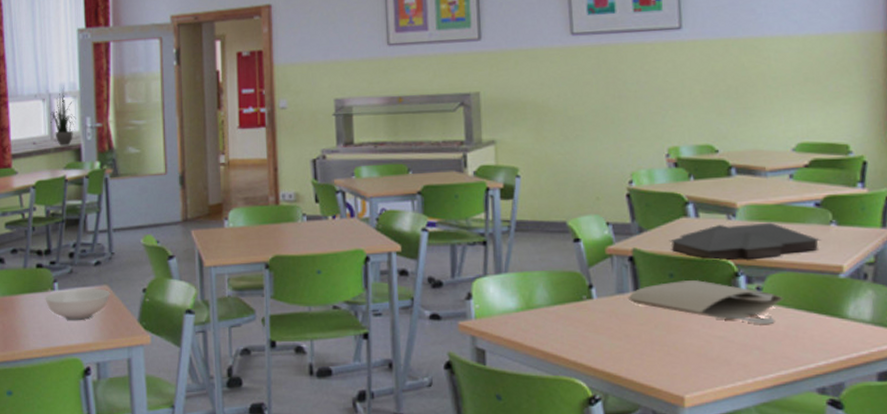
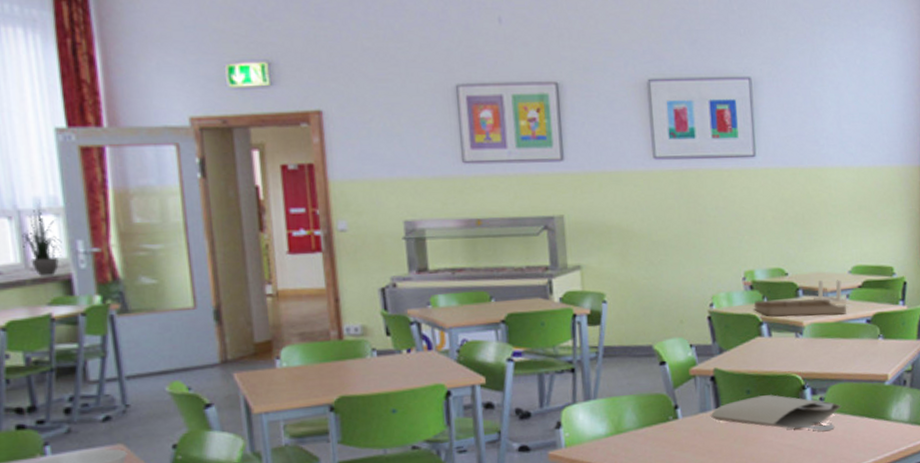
papers: present [669,222,822,261] -> none [746,338,872,377]
tray: none [678,177,790,198] -> present [753,299,847,317]
napkin holder: none [742,158,797,186] -> present [808,280,853,305]

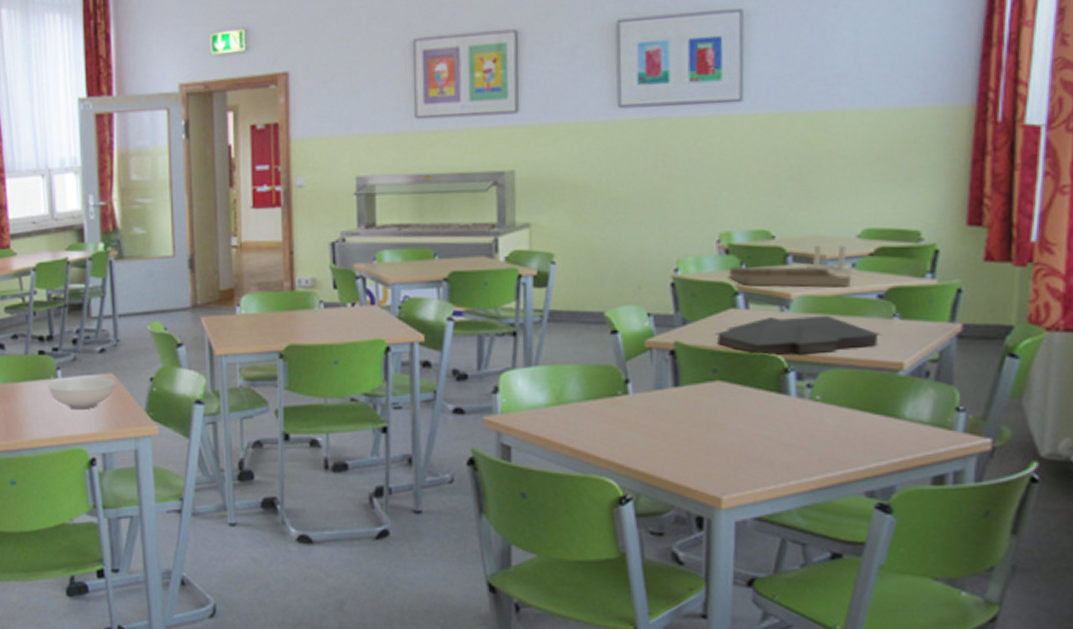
potted plant: present [22,202,62,277] -> none [50,162,78,226]
tote bag: present [710,395,842,431] -> none [666,376,837,425]
papers: none [746,338,872,377] -> present [714,315,882,356]

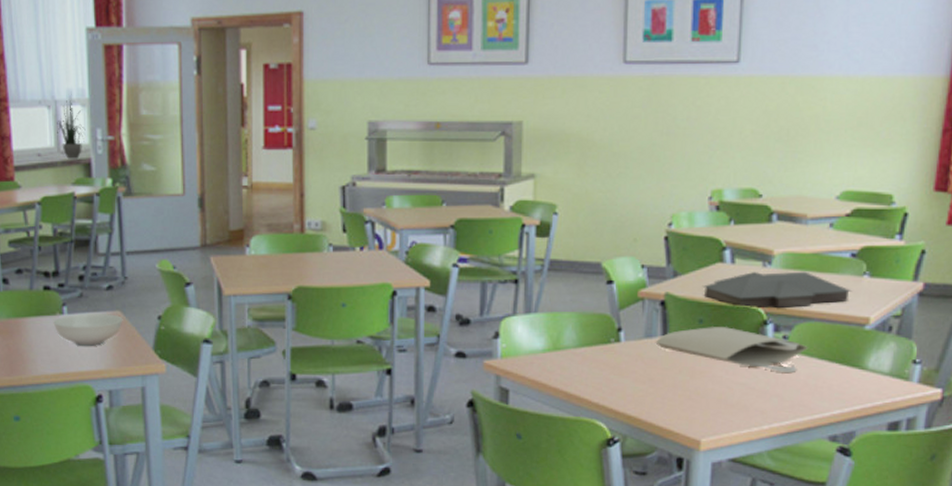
potted plant: none [50,162,78,226] -> present [57,94,86,160]
tote bag: none [666,376,837,425] -> present [655,327,809,374]
tray: present [728,266,852,288] -> none [718,222,829,245]
napkin holder: present [799,245,860,276] -> none [782,205,836,234]

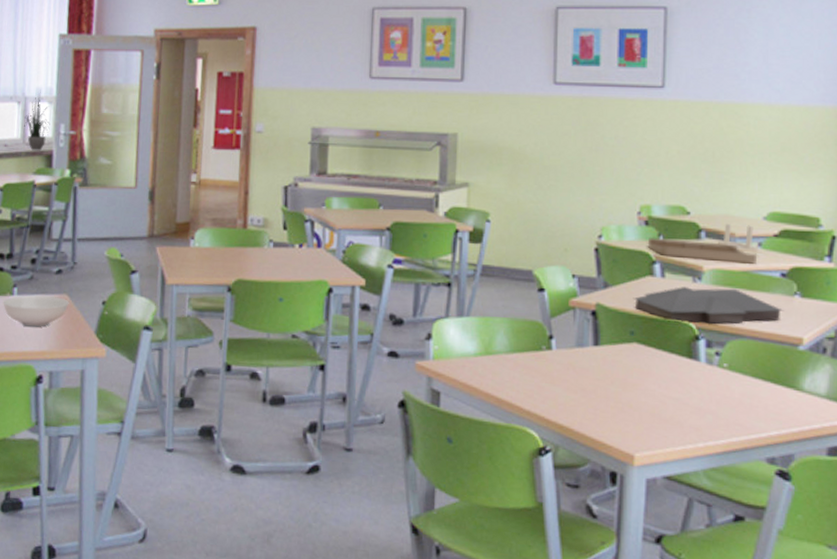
tote bag: present [655,327,809,374] -> none [587,339,743,391]
tray: none [718,222,829,245] -> present [647,236,758,264]
napkin holder: none [782,205,836,234] -> present [711,224,765,254]

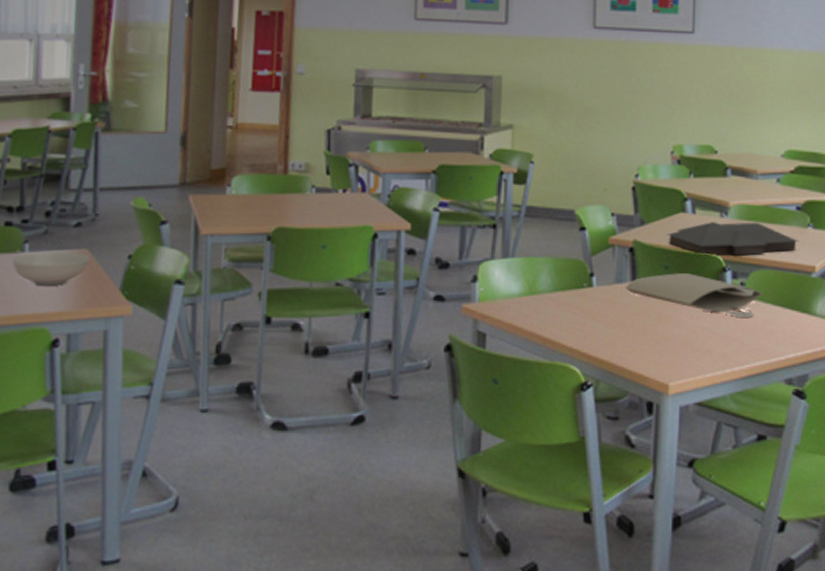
potted plant: present [24,92,50,151] -> none [36,29,68,94]
tote bag: none [587,339,743,391] -> present [625,273,764,319]
tray: present [647,236,758,264] -> none [679,175,777,199]
napkin holder: present [711,224,765,254] -> none [736,162,783,189]

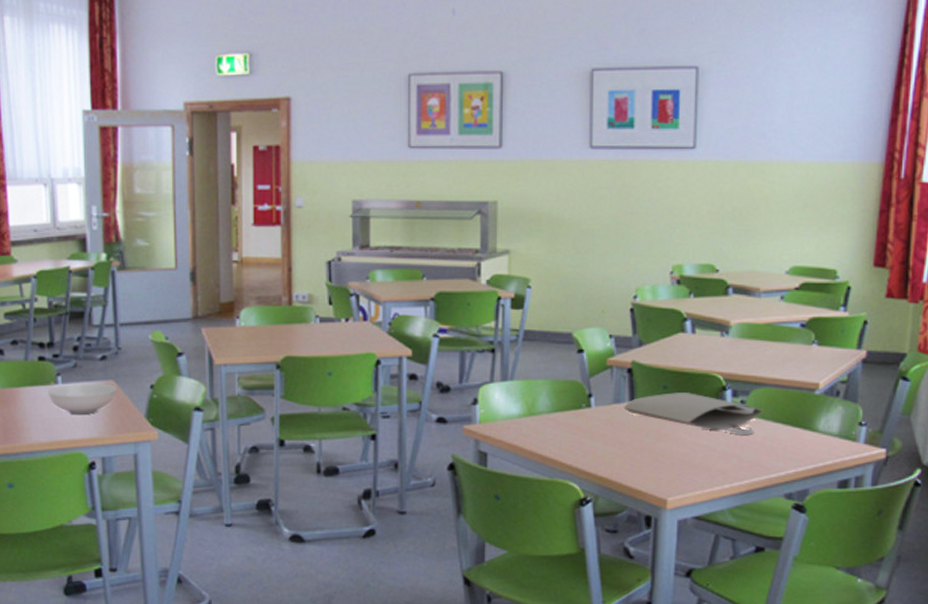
papers: present [667,222,799,256] -> none [666,340,803,375]

